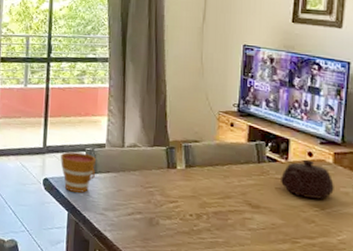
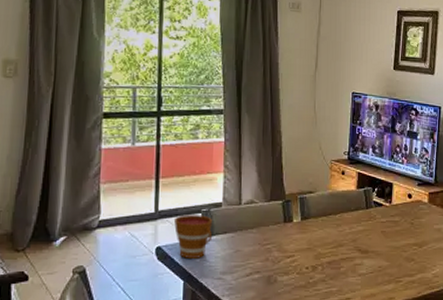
teapot: present [281,159,334,200] -> none [386,201,429,238]

